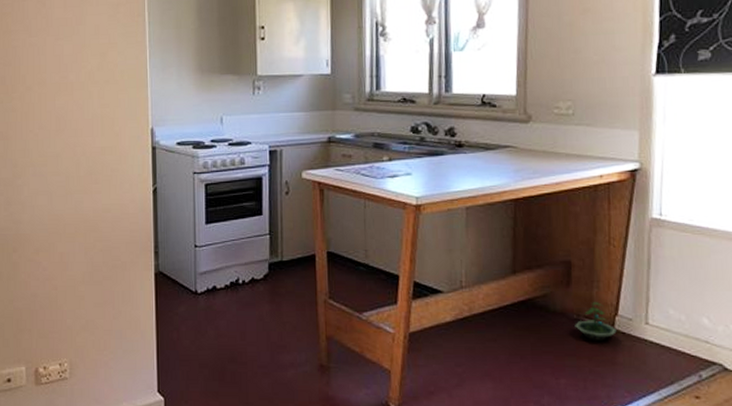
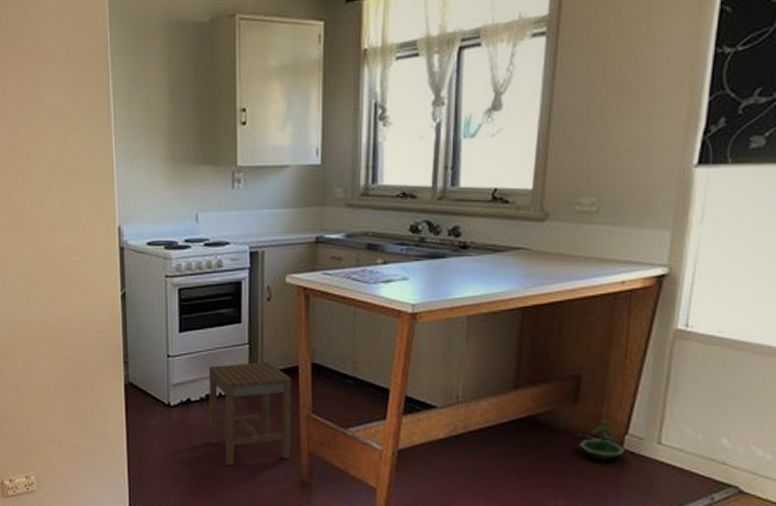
stool: none [232,250,310,350] -> present [208,361,292,466]

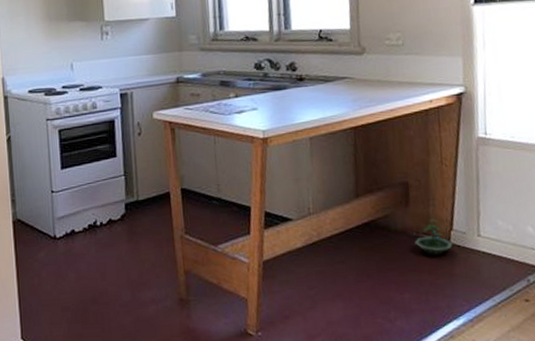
stool: present [208,361,292,466] -> none [89,190,169,290]

